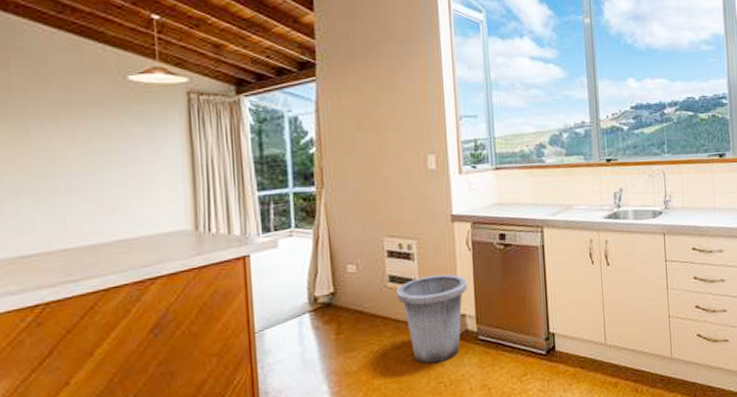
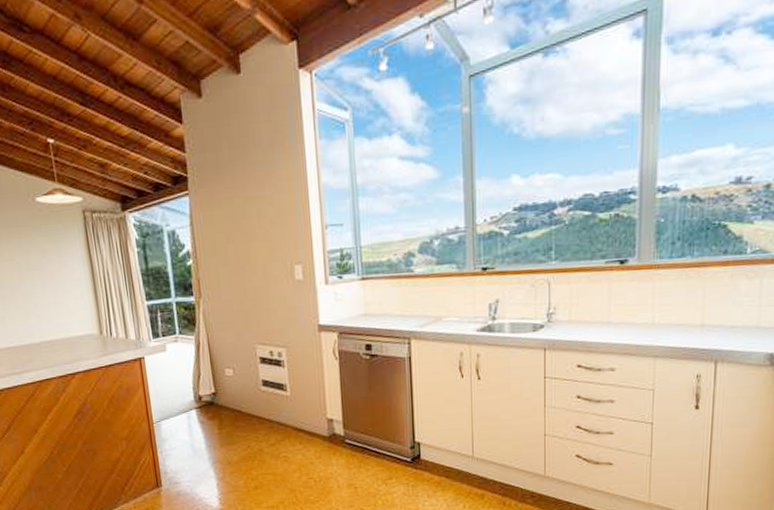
trash can: present [397,274,467,364] -> none [270,381,335,462]

